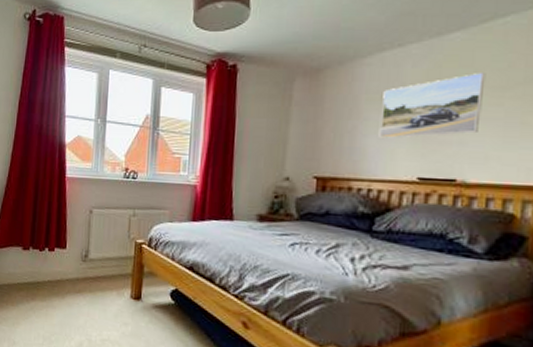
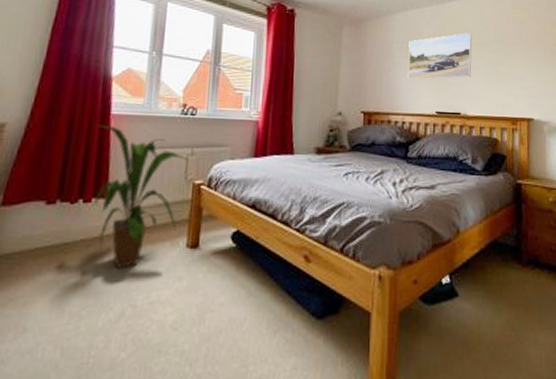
house plant: none [56,186,131,309] -> present [95,124,188,270]

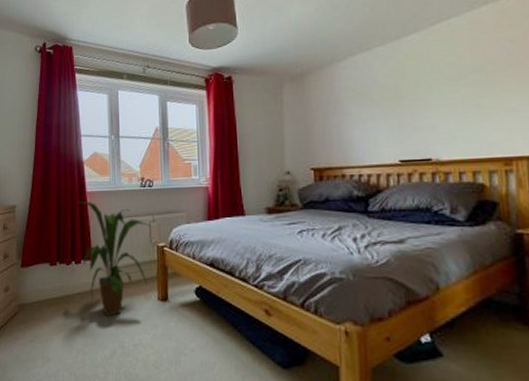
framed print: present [407,32,472,80] -> none [359,65,443,129]

